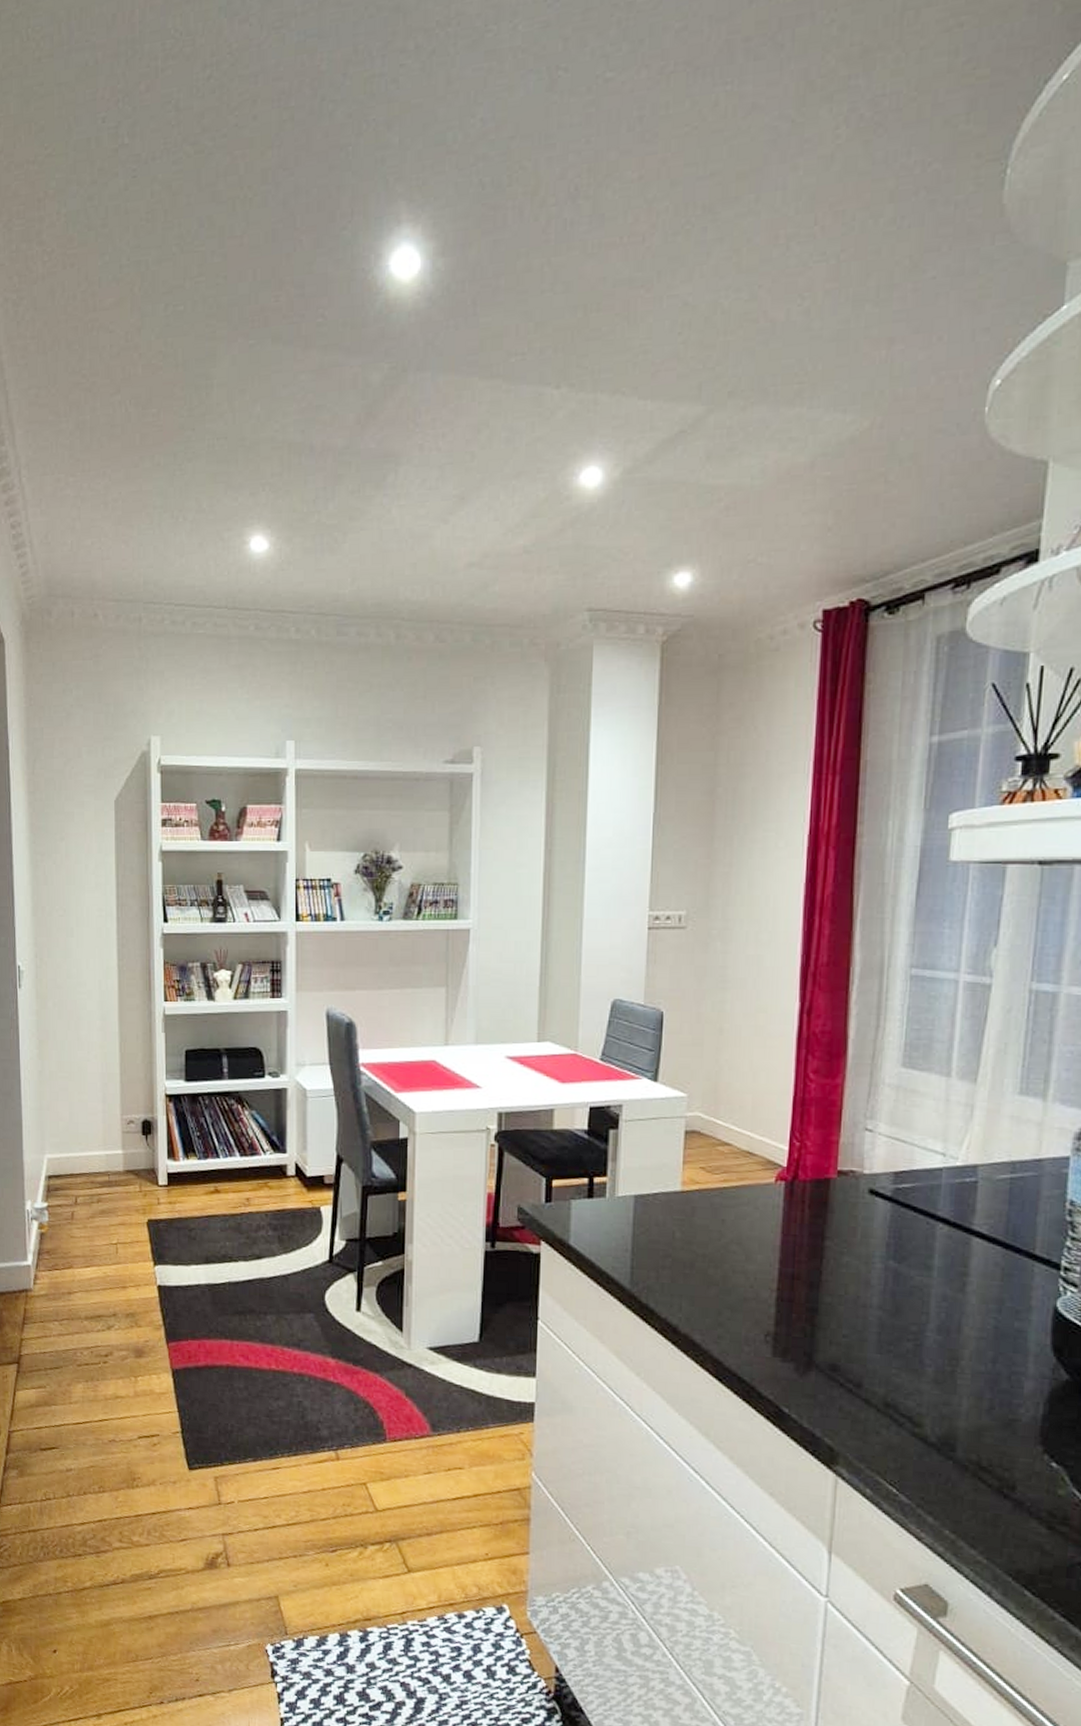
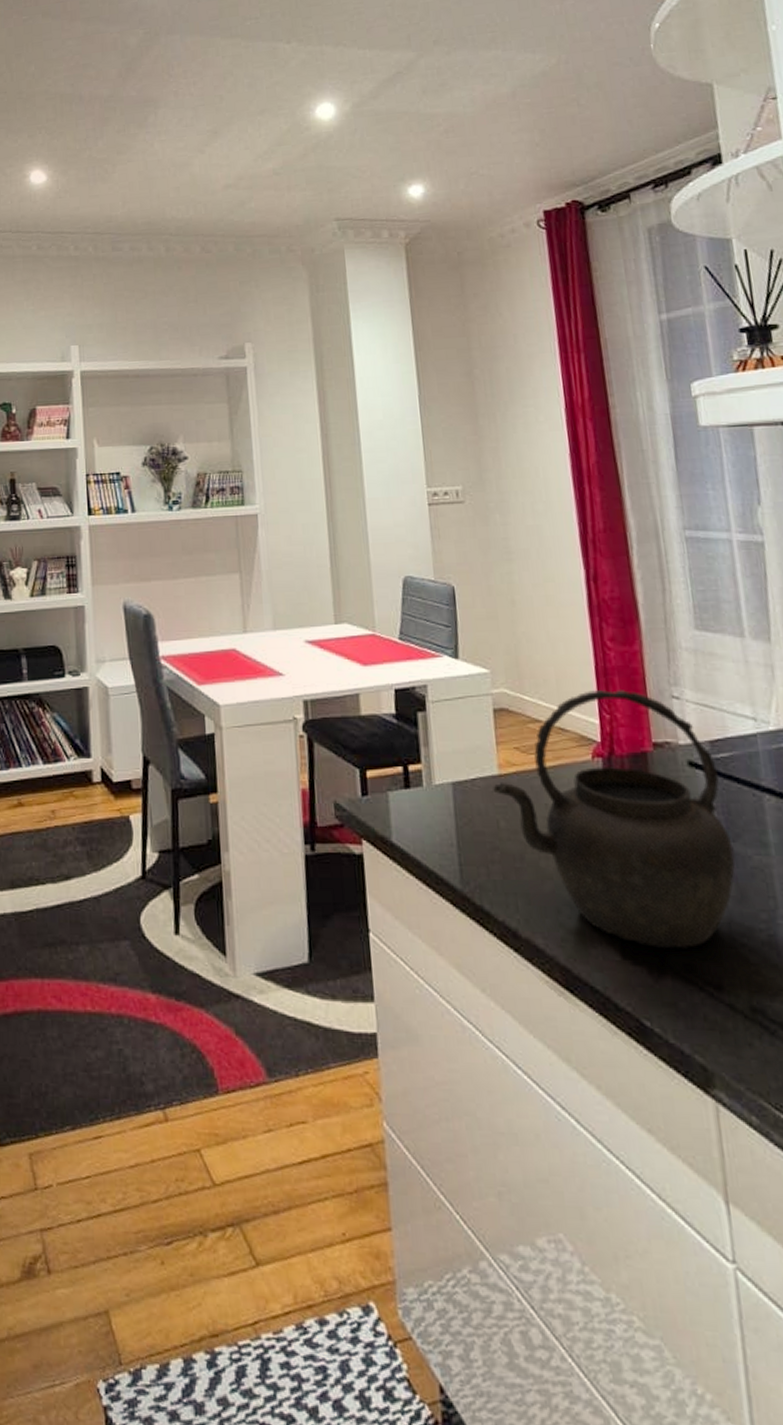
kettle: none [672,1119,898,1351] -> present [492,690,736,949]

